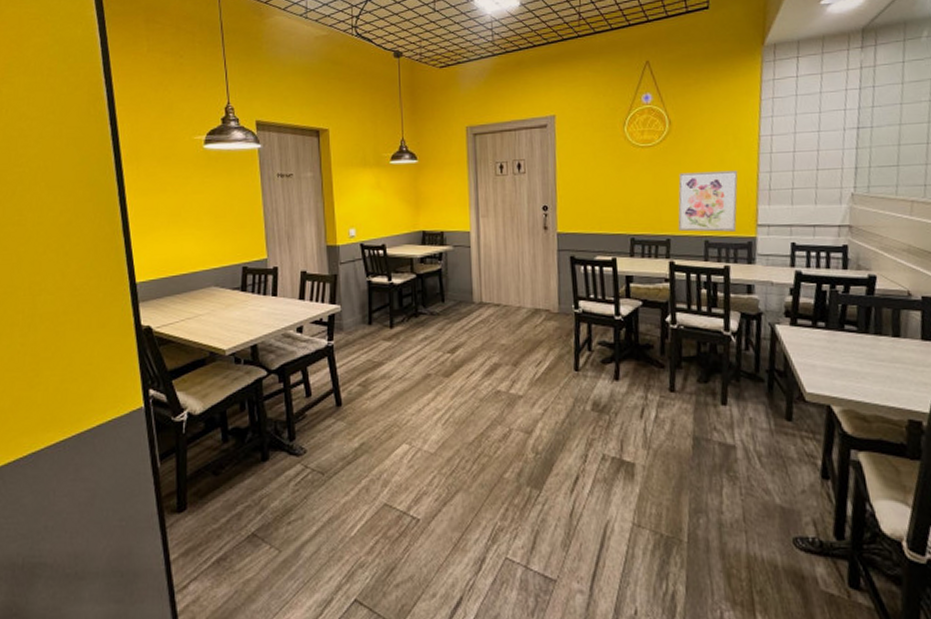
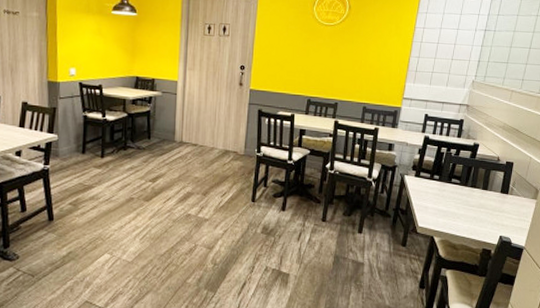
wall art: present [678,170,738,232] -> none [345,50,395,101]

